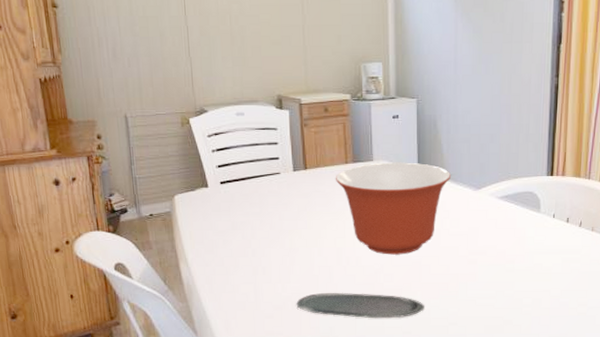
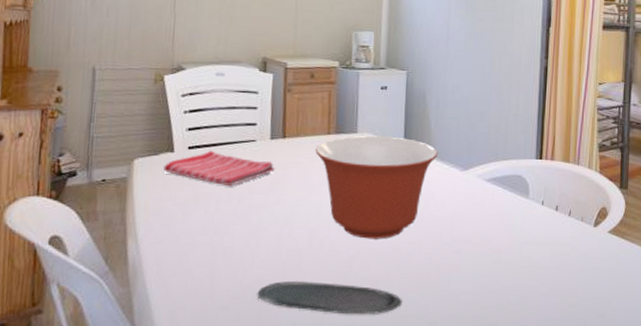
dish towel: none [201,184,300,214] -> present [163,150,275,186]

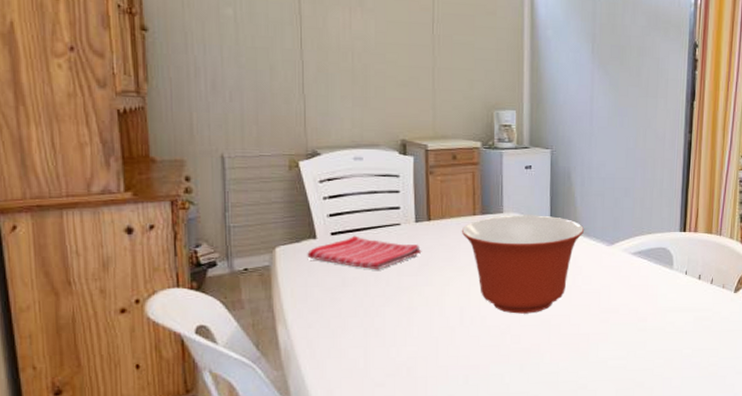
oval tray: present [257,280,402,315] -> none [412,355,553,384]

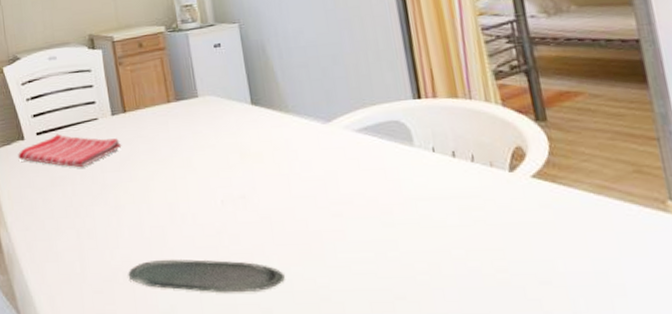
oval tray: none [412,355,553,384] -> present [128,259,285,293]
mixing bowl: present [461,215,585,314] -> none [157,95,293,209]

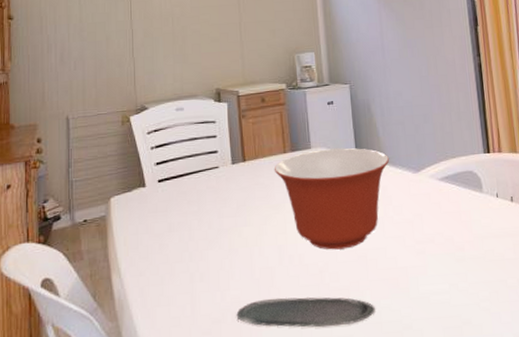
dish towel: present [18,134,122,167] -> none [138,181,239,213]
mixing bowl: none [157,95,293,209] -> present [274,147,390,250]

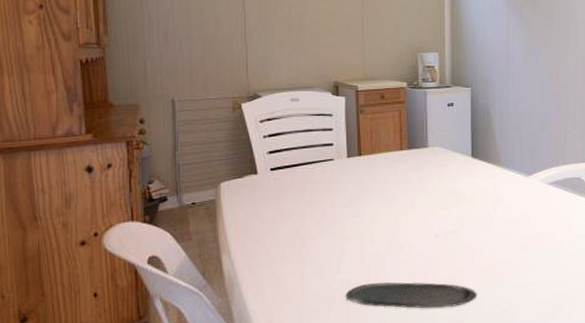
mixing bowl: present [274,147,390,250] -> none [389,149,504,242]

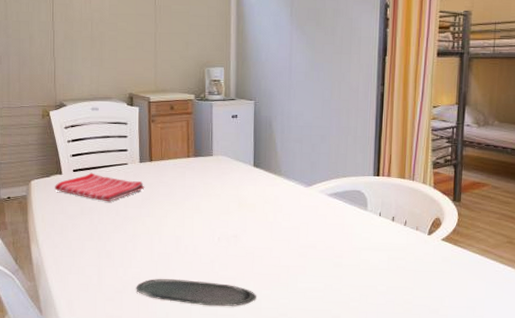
dish towel: none [249,170,354,202] -> present [55,172,145,201]

